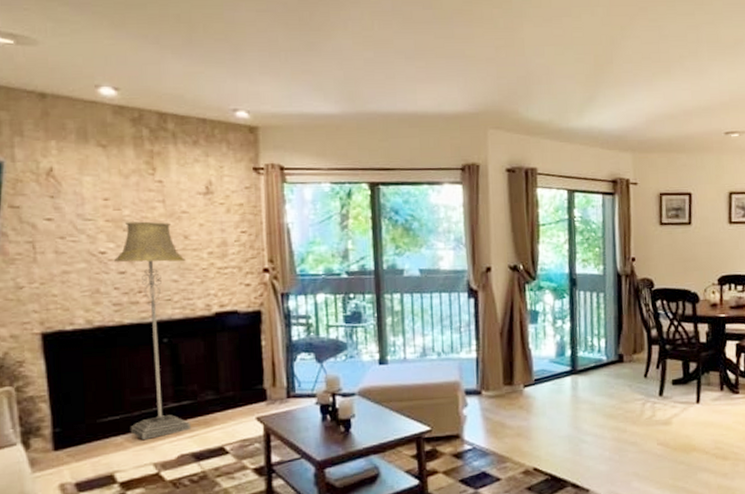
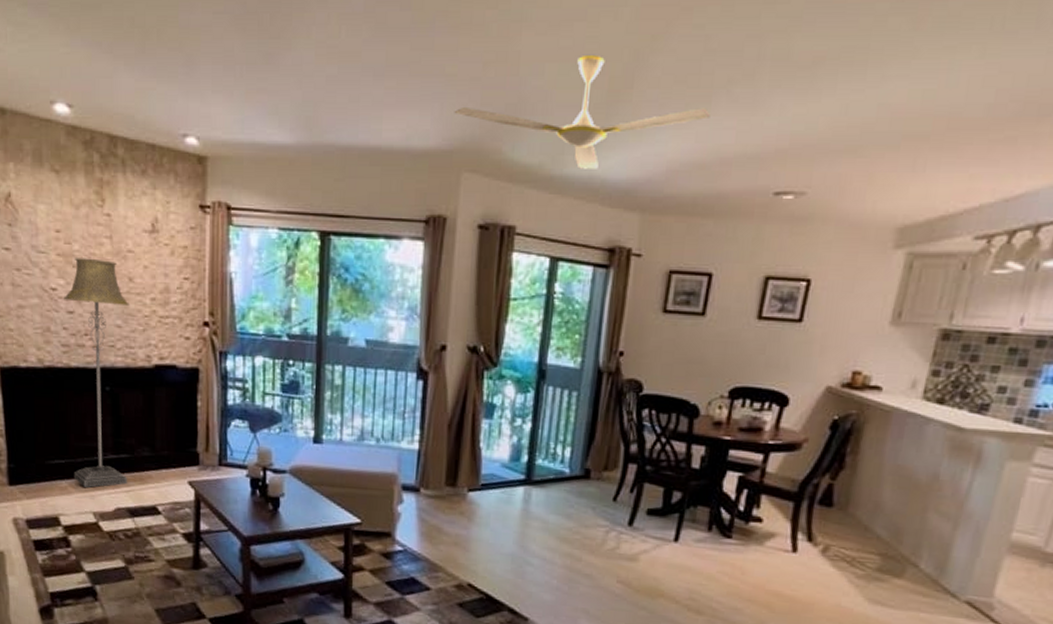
ceiling fan: none [476,40,672,122] -> present [454,54,711,169]

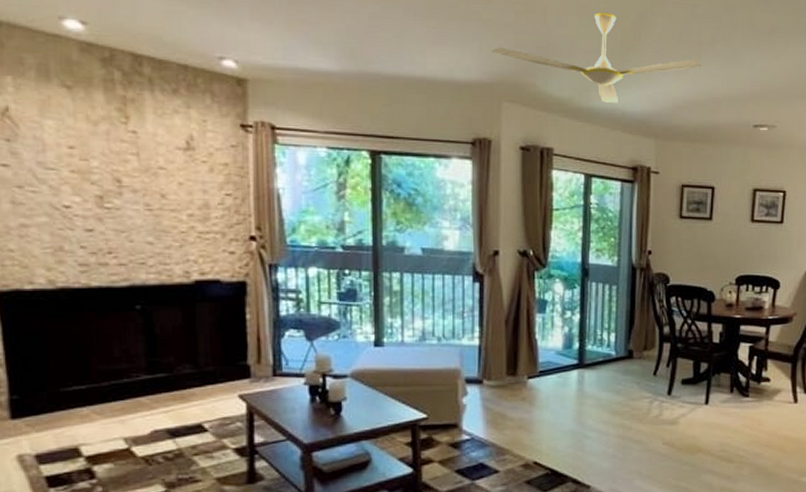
floor lamp: present [64,258,129,488] -> none [80,174,167,412]

